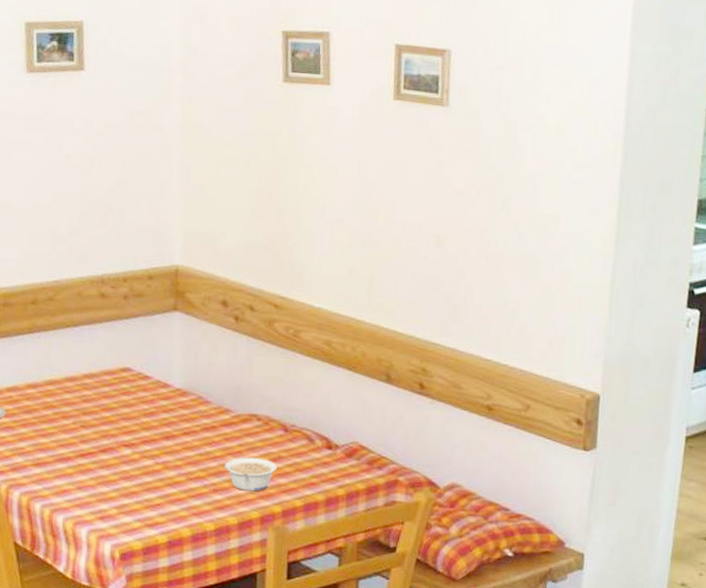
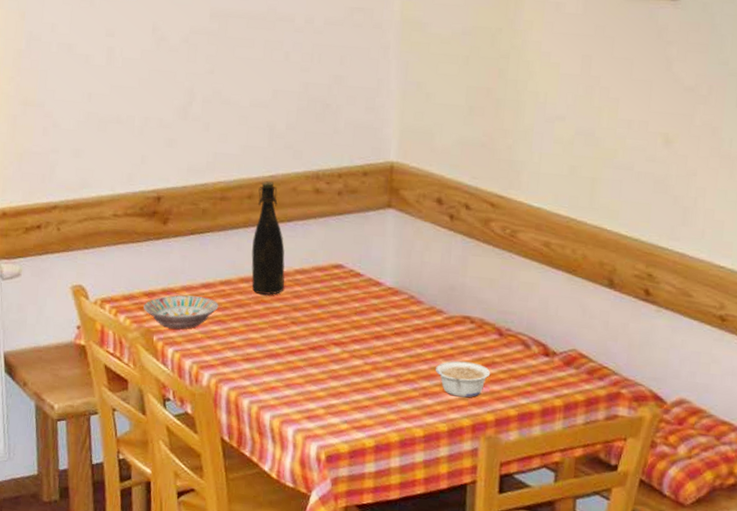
bottle: none [38,286,73,400] -> present [251,181,285,295]

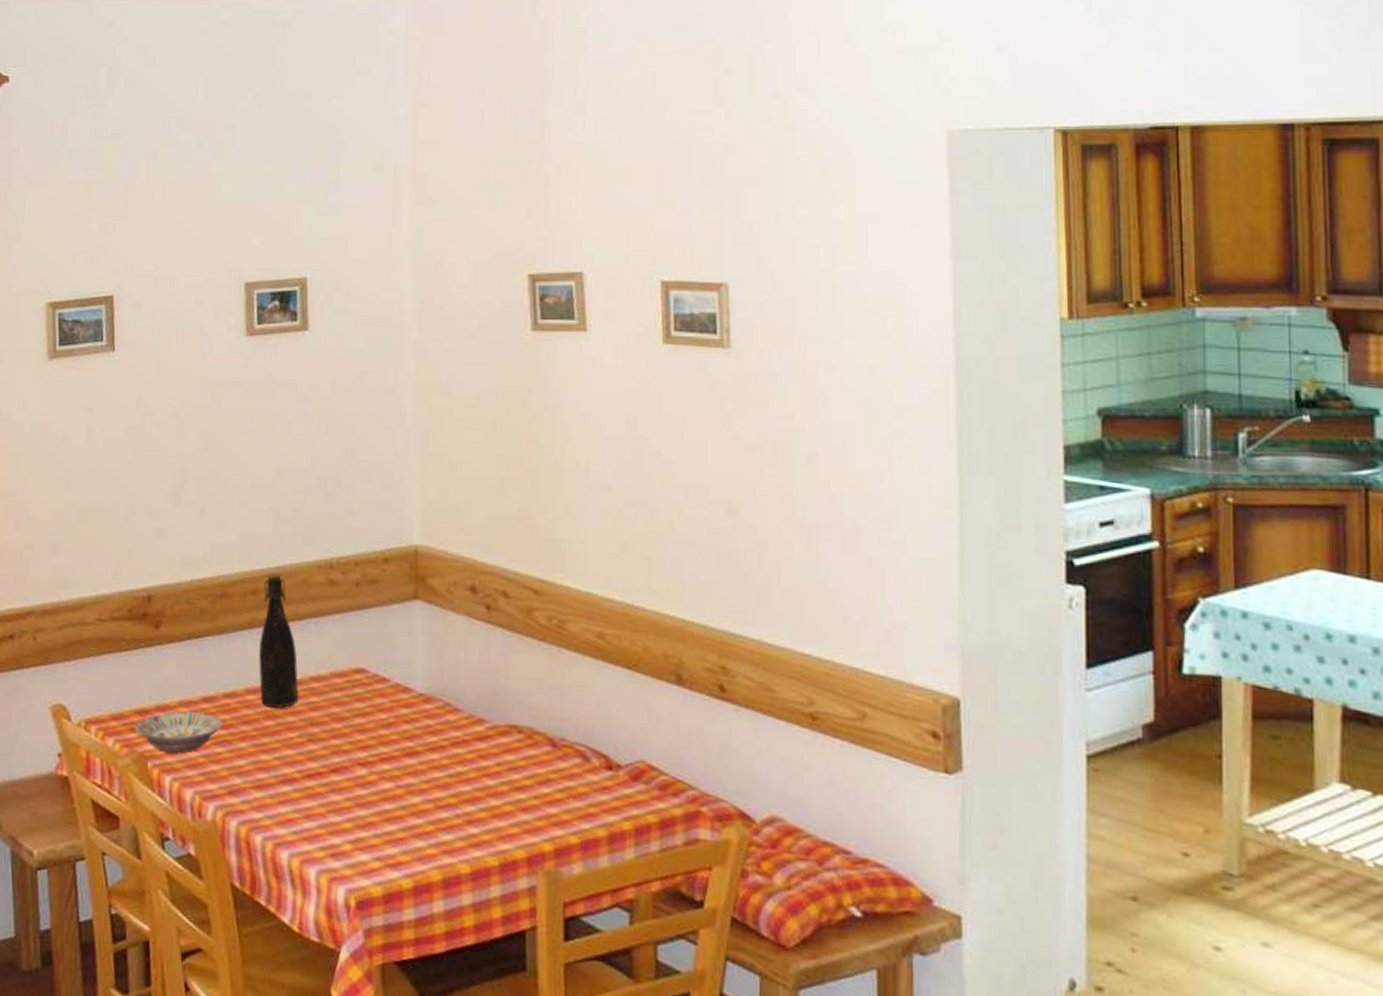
legume: present [436,360,491,398] -> none [480,779,546,824]

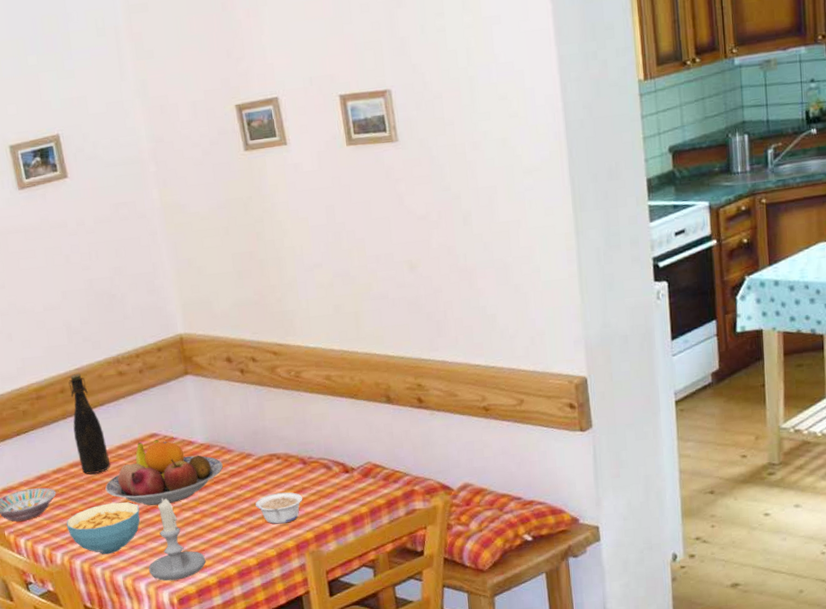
cereal bowl: none [227,750,326,820] -> present [66,502,141,555]
fruit bowl: none [286,677,445,767] -> present [105,439,223,506]
candle: none [324,756,402,875] -> present [148,498,206,581]
legume: none [480,779,546,824] -> present [255,492,303,524]

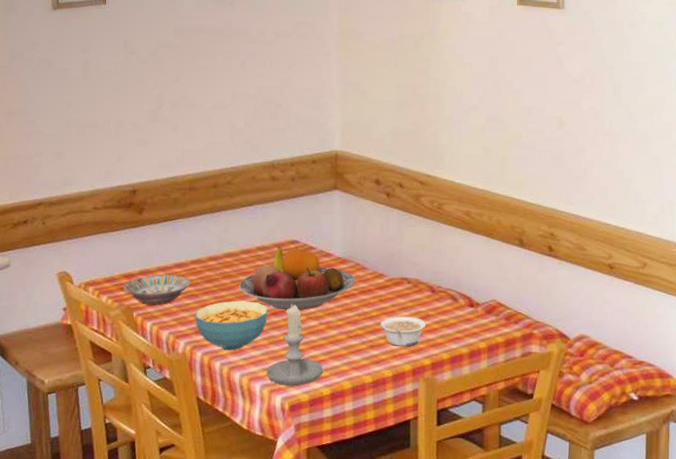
bottle: present [68,374,111,474] -> none [218,172,248,270]

